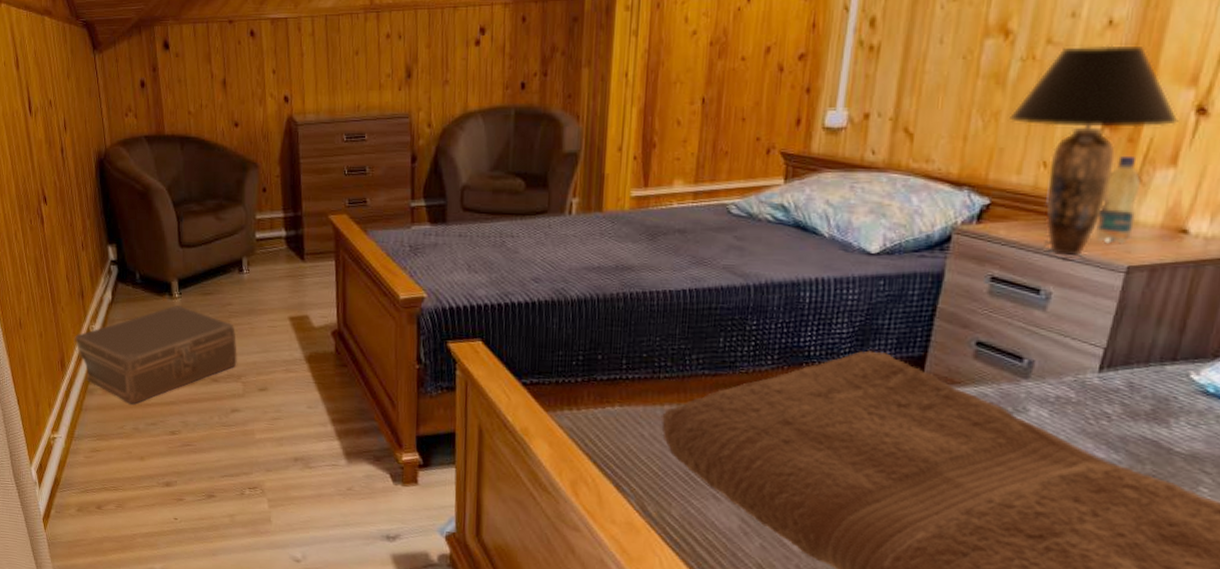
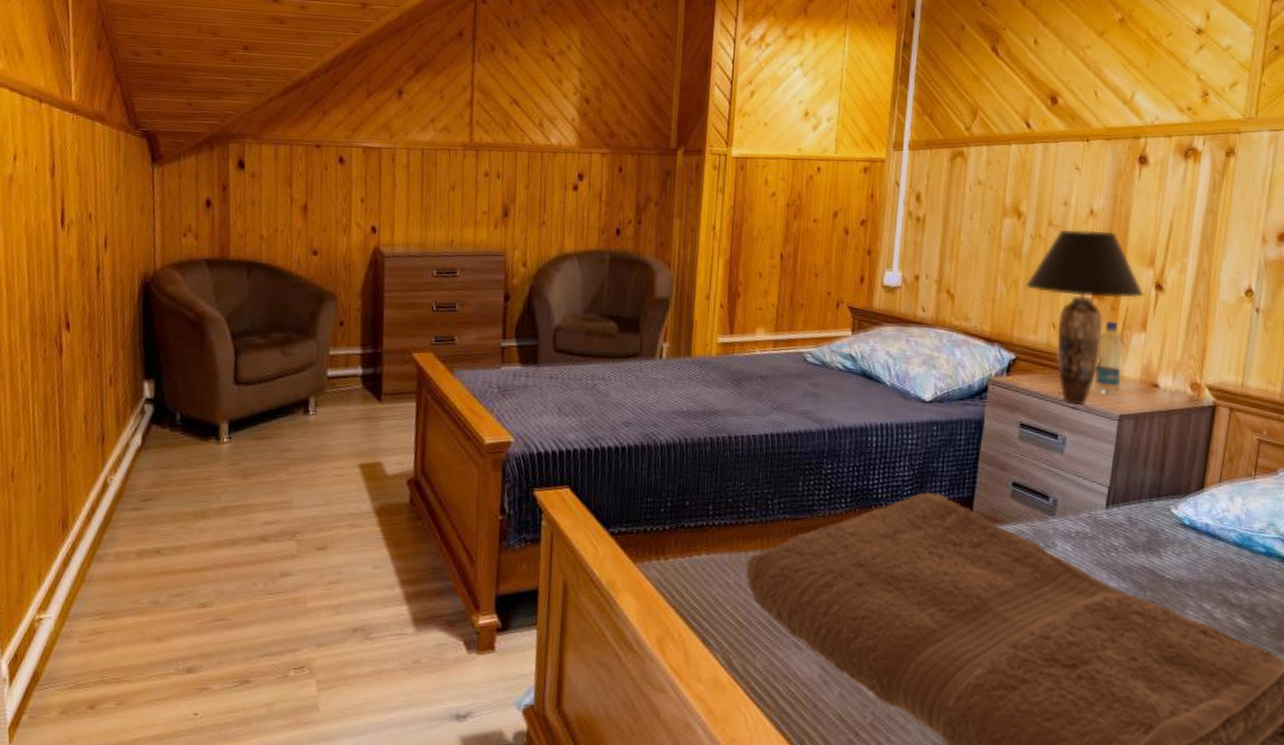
suitcase: present [74,305,237,404] -> none [83,451,294,572]

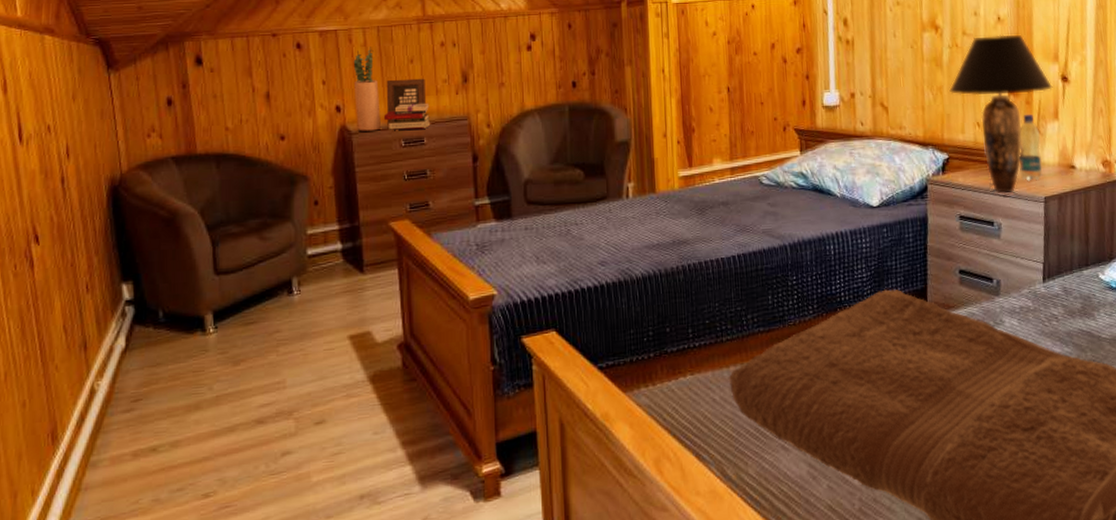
vase: none [390,168,417,258] -> present [353,46,381,133]
books: none [418,231,466,261] -> present [383,102,431,130]
picture frame: none [421,205,465,252] -> present [386,78,425,125]

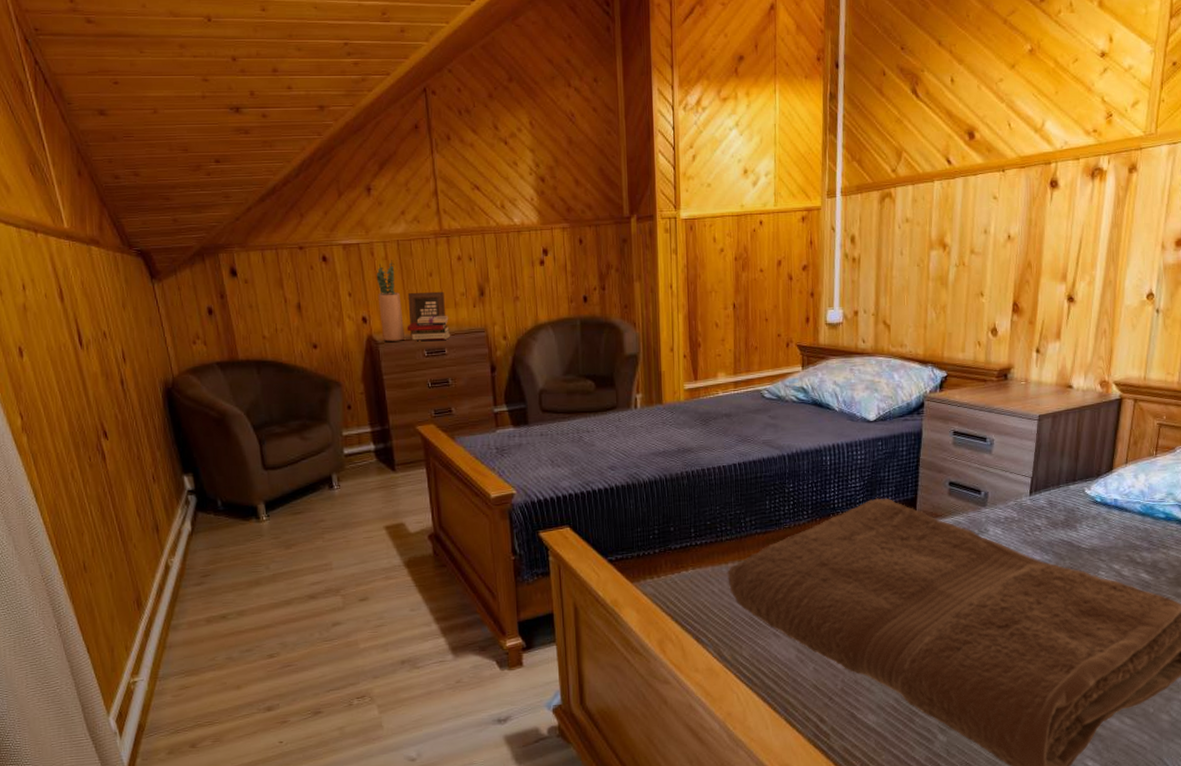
table lamp: present [949,35,1053,194] -> none [953,253,1058,411]
bottle: present [1019,114,1042,181] -> none [1016,334,1040,400]

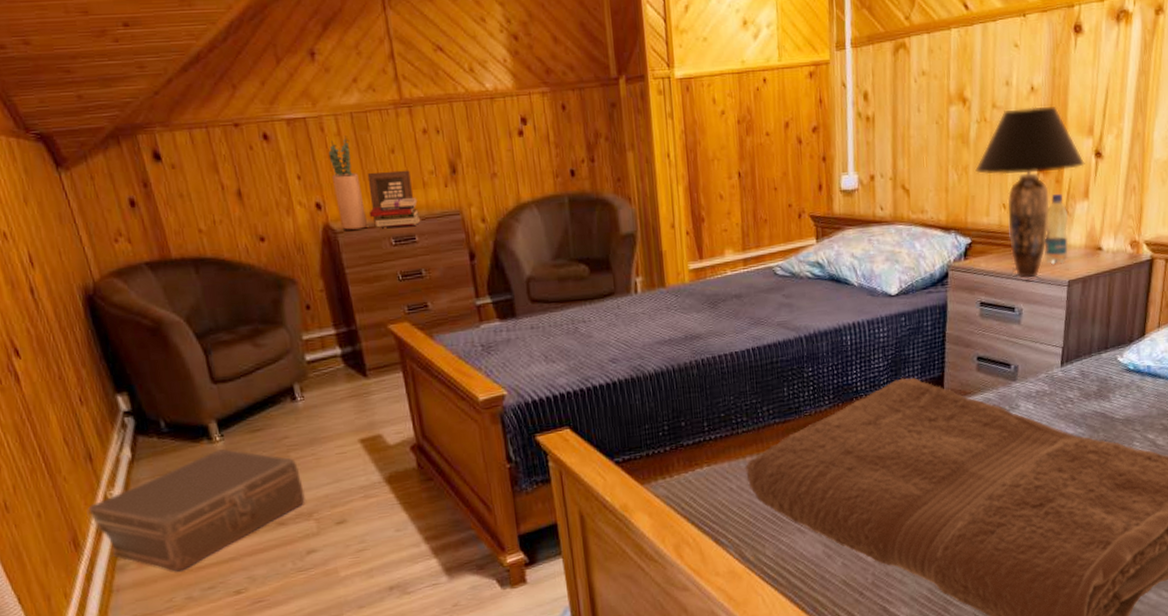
suitcase: none [150,528,334,634] -> present [87,449,305,572]
table lamp: none [953,253,1058,411] -> present [975,107,1085,279]
bottle: none [1016,334,1040,400] -> present [1044,193,1068,265]

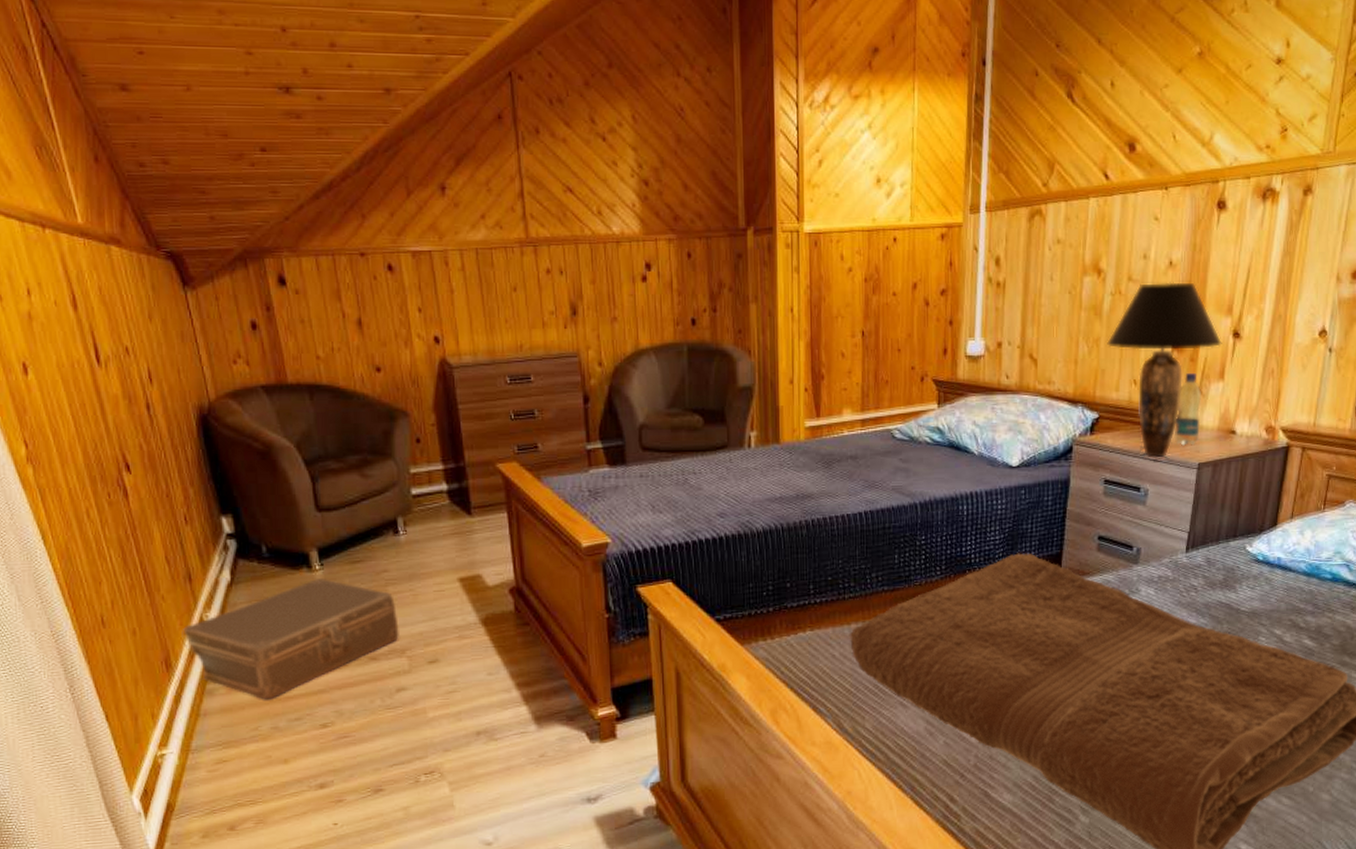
vase: present [328,136,367,231] -> none [451,271,483,367]
picture frame: present [367,170,413,222] -> none [487,309,531,359]
books: present [368,197,421,228] -> none [486,336,538,366]

